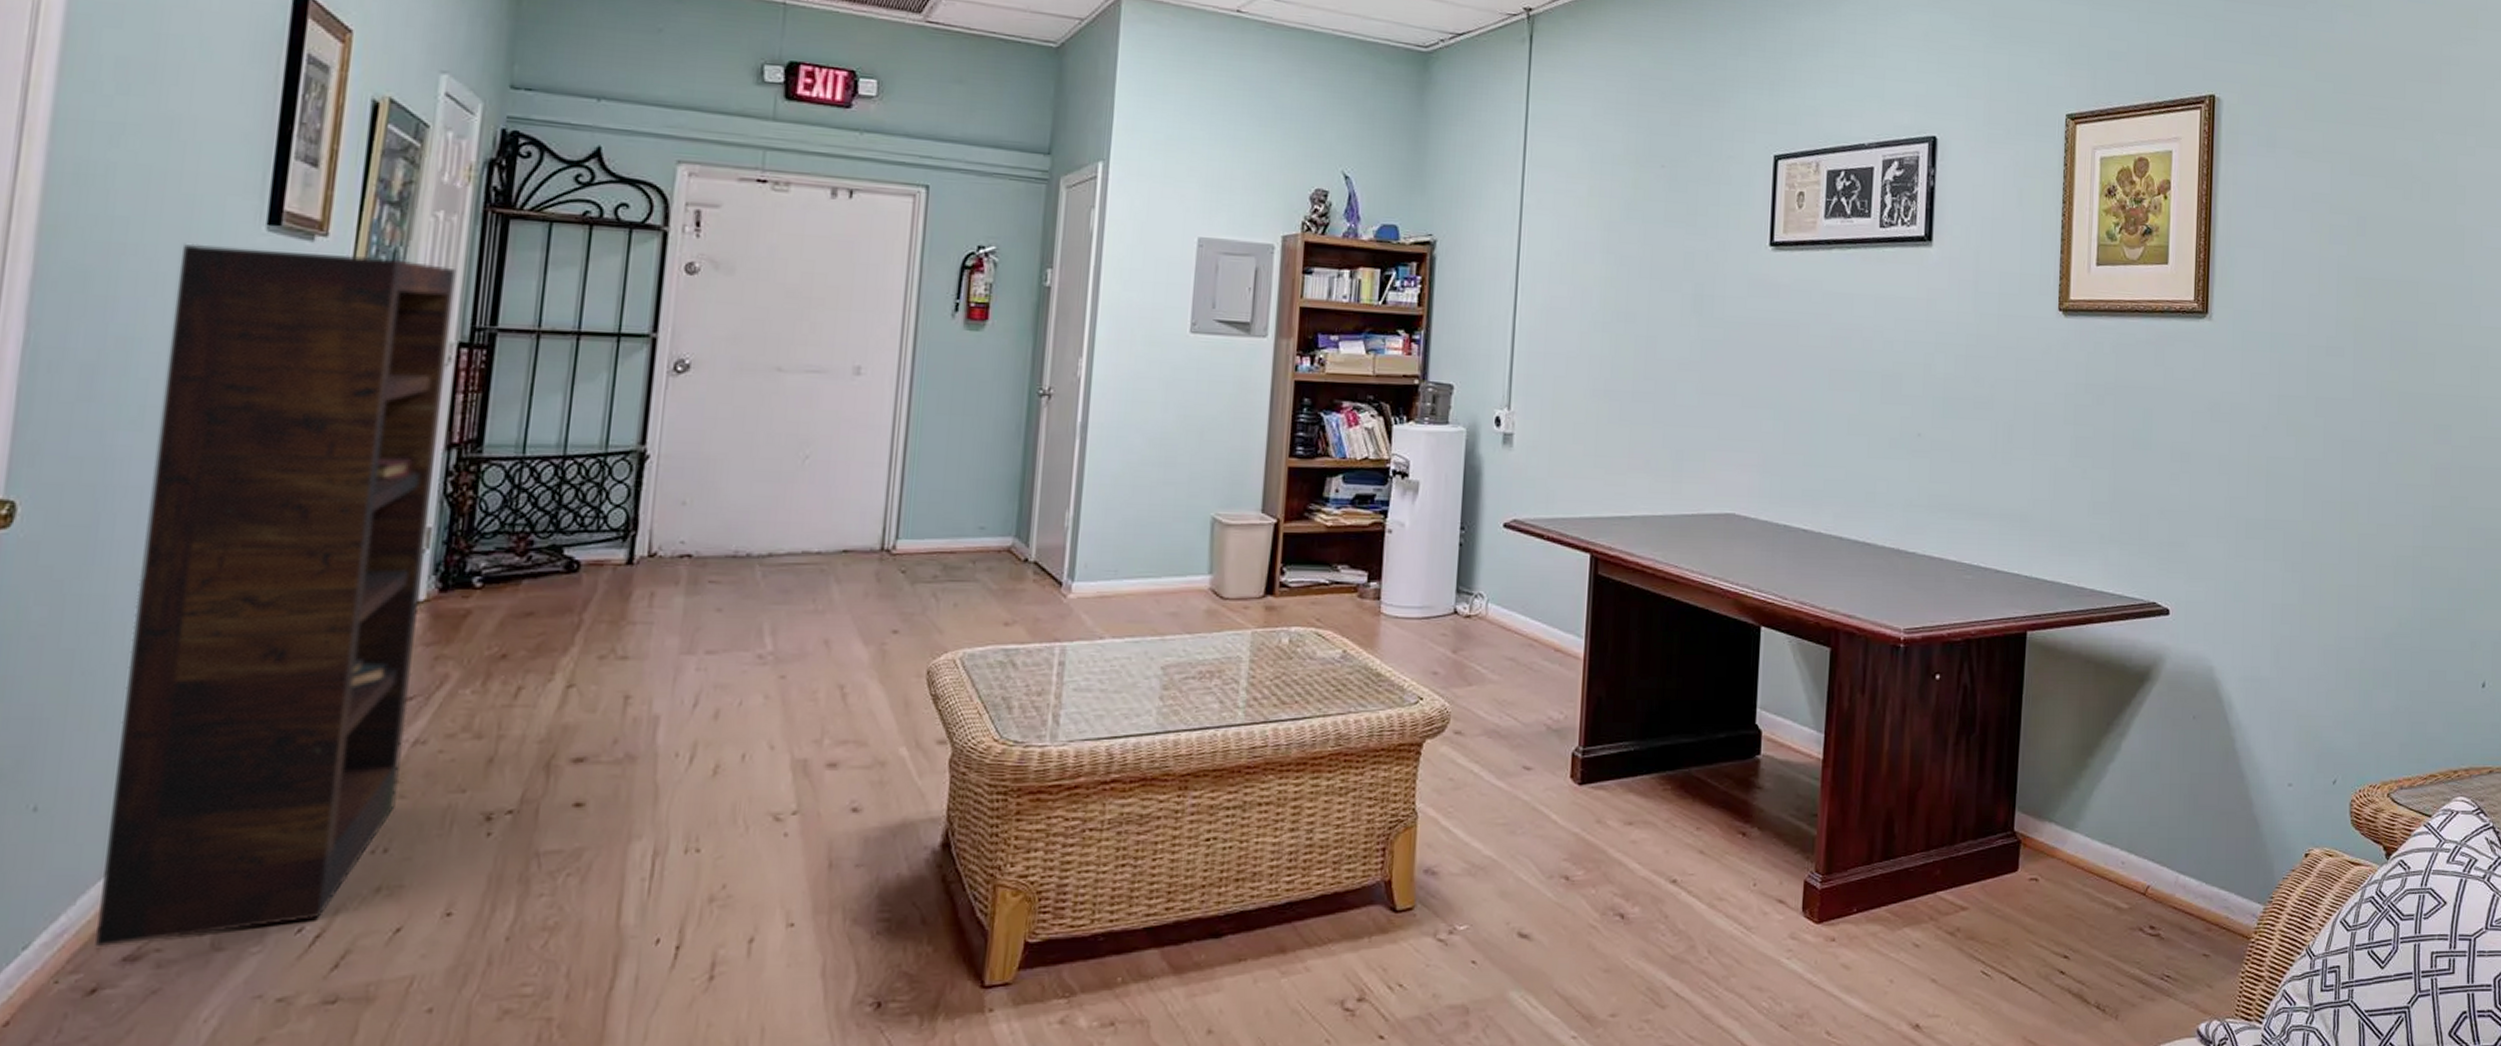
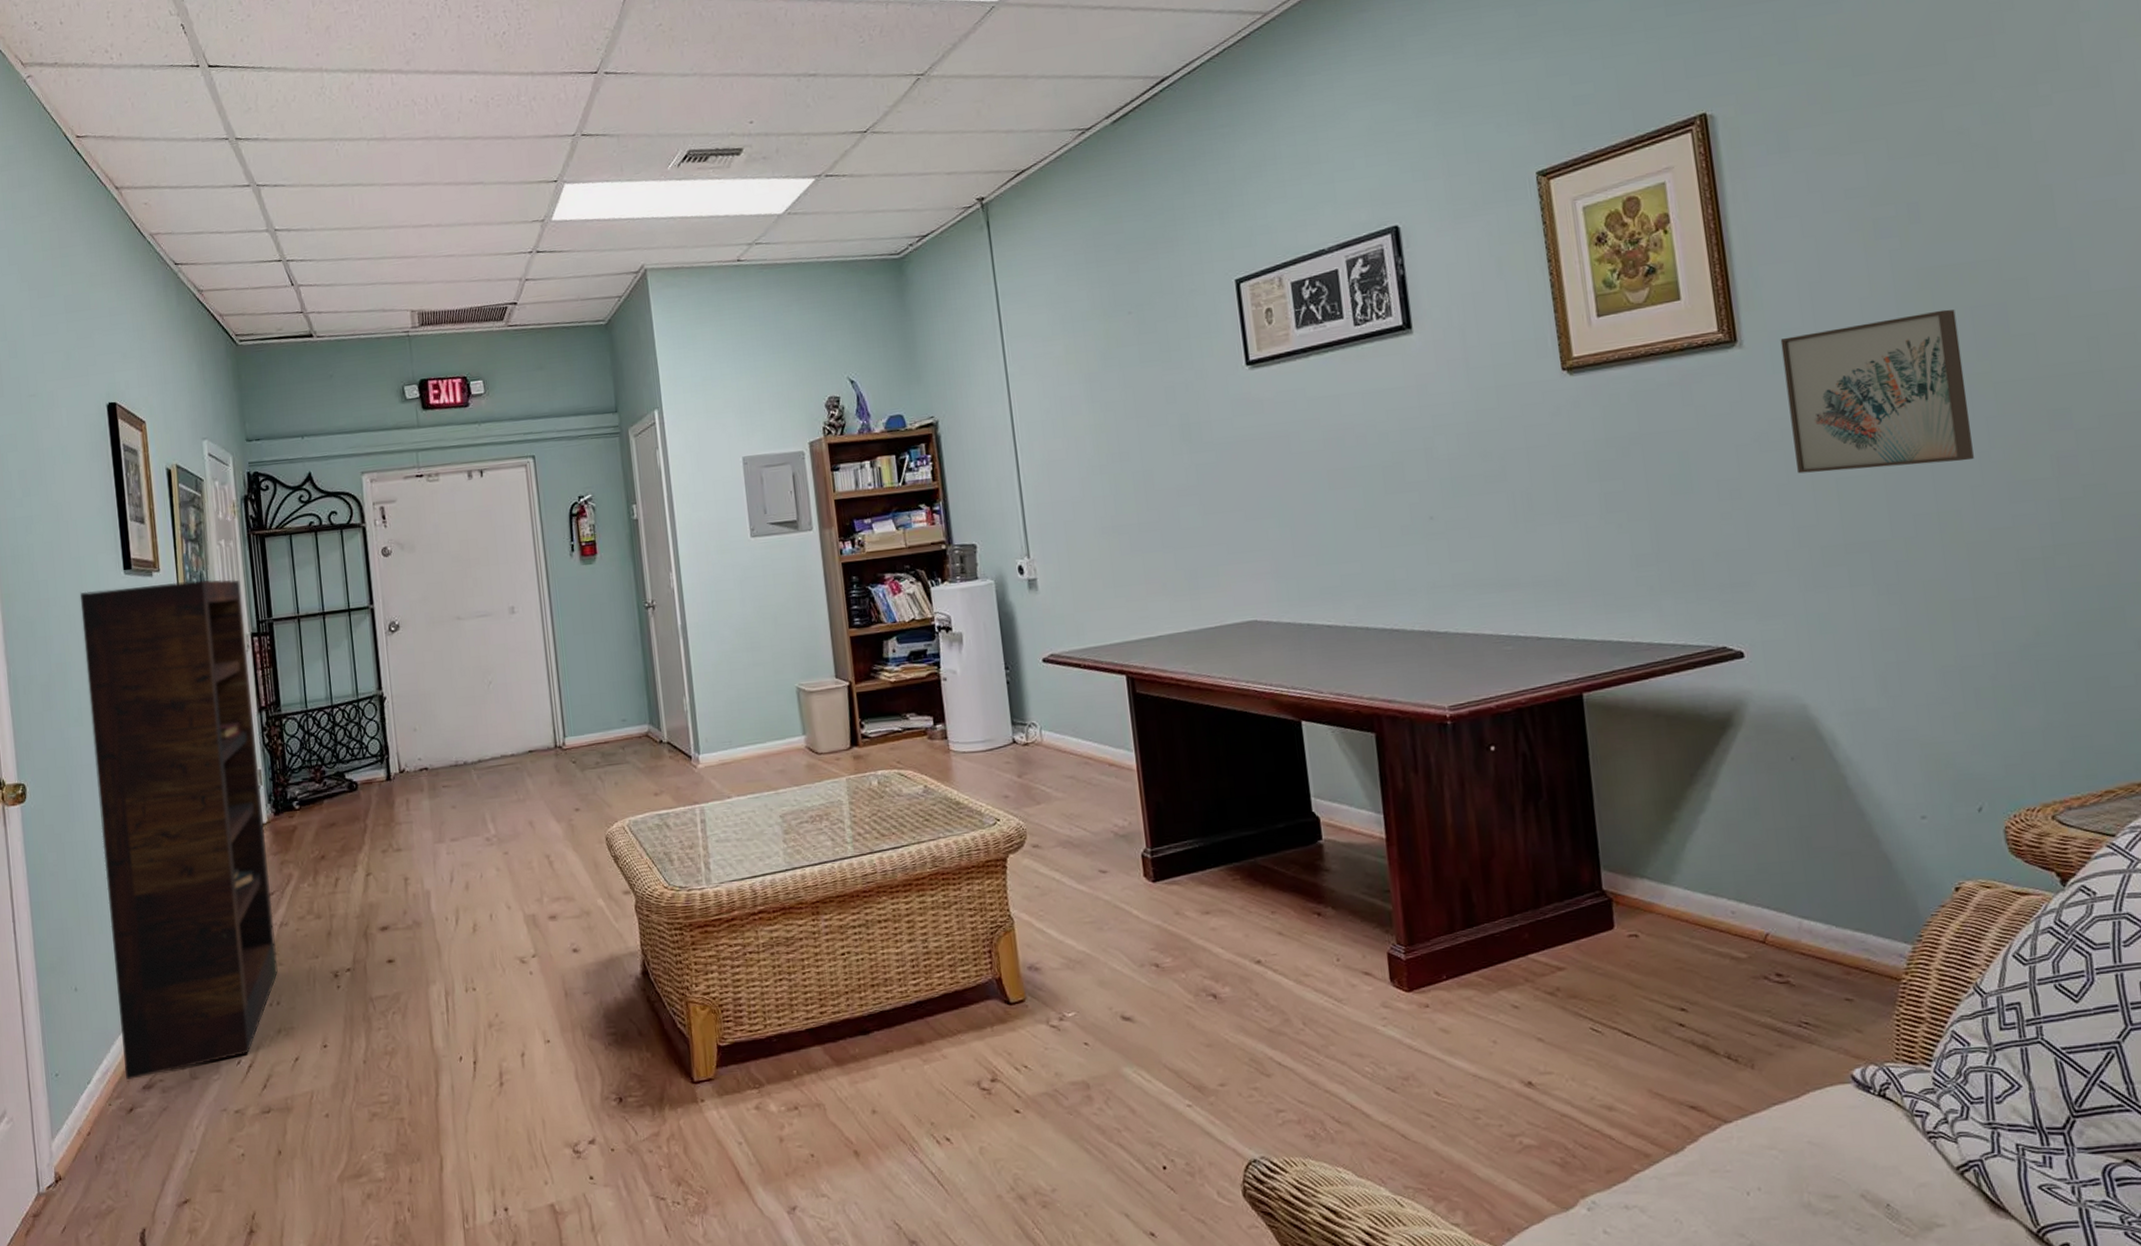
wall art: none [2238,318,2380,459] -> present [1780,309,1974,474]

